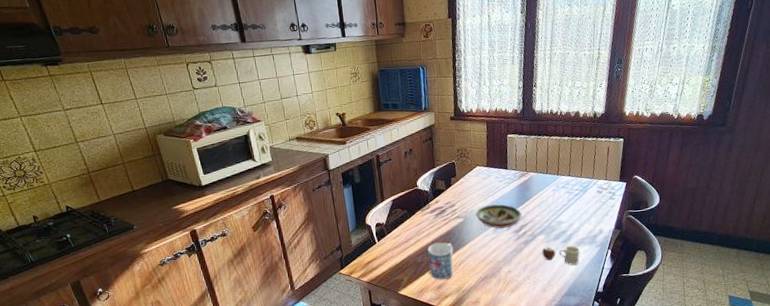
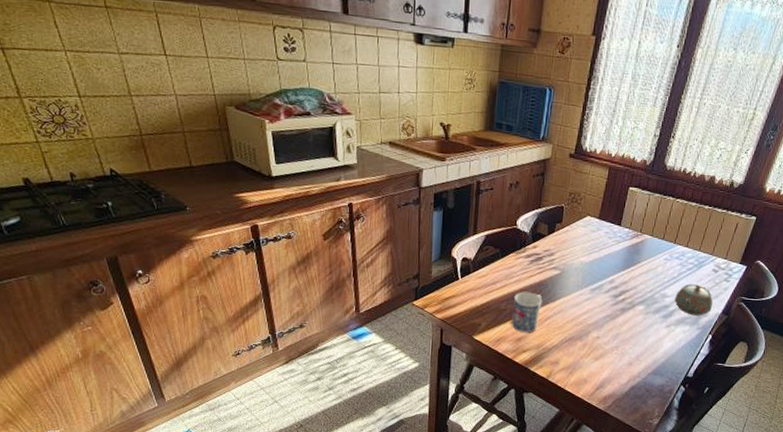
decorative bowl: present [476,204,523,229] -> none [575,261,626,290]
mug: present [542,245,581,265] -> none [637,319,680,344]
teapot: none [569,206,605,236] -> present [675,283,713,316]

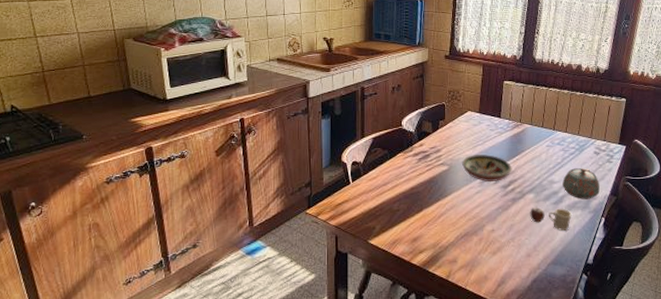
mug: present [510,291,543,333] -> none [404,190,434,232]
decorative bowl: none [575,261,626,290] -> present [462,155,512,182]
mug: none [637,319,680,344] -> present [530,207,572,231]

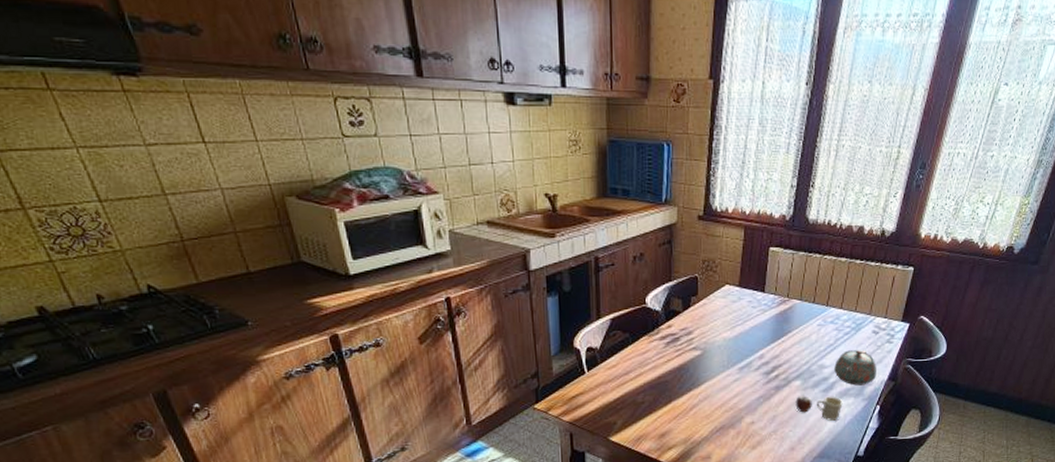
decorative bowl: present [462,155,512,182] -> none [718,336,777,368]

